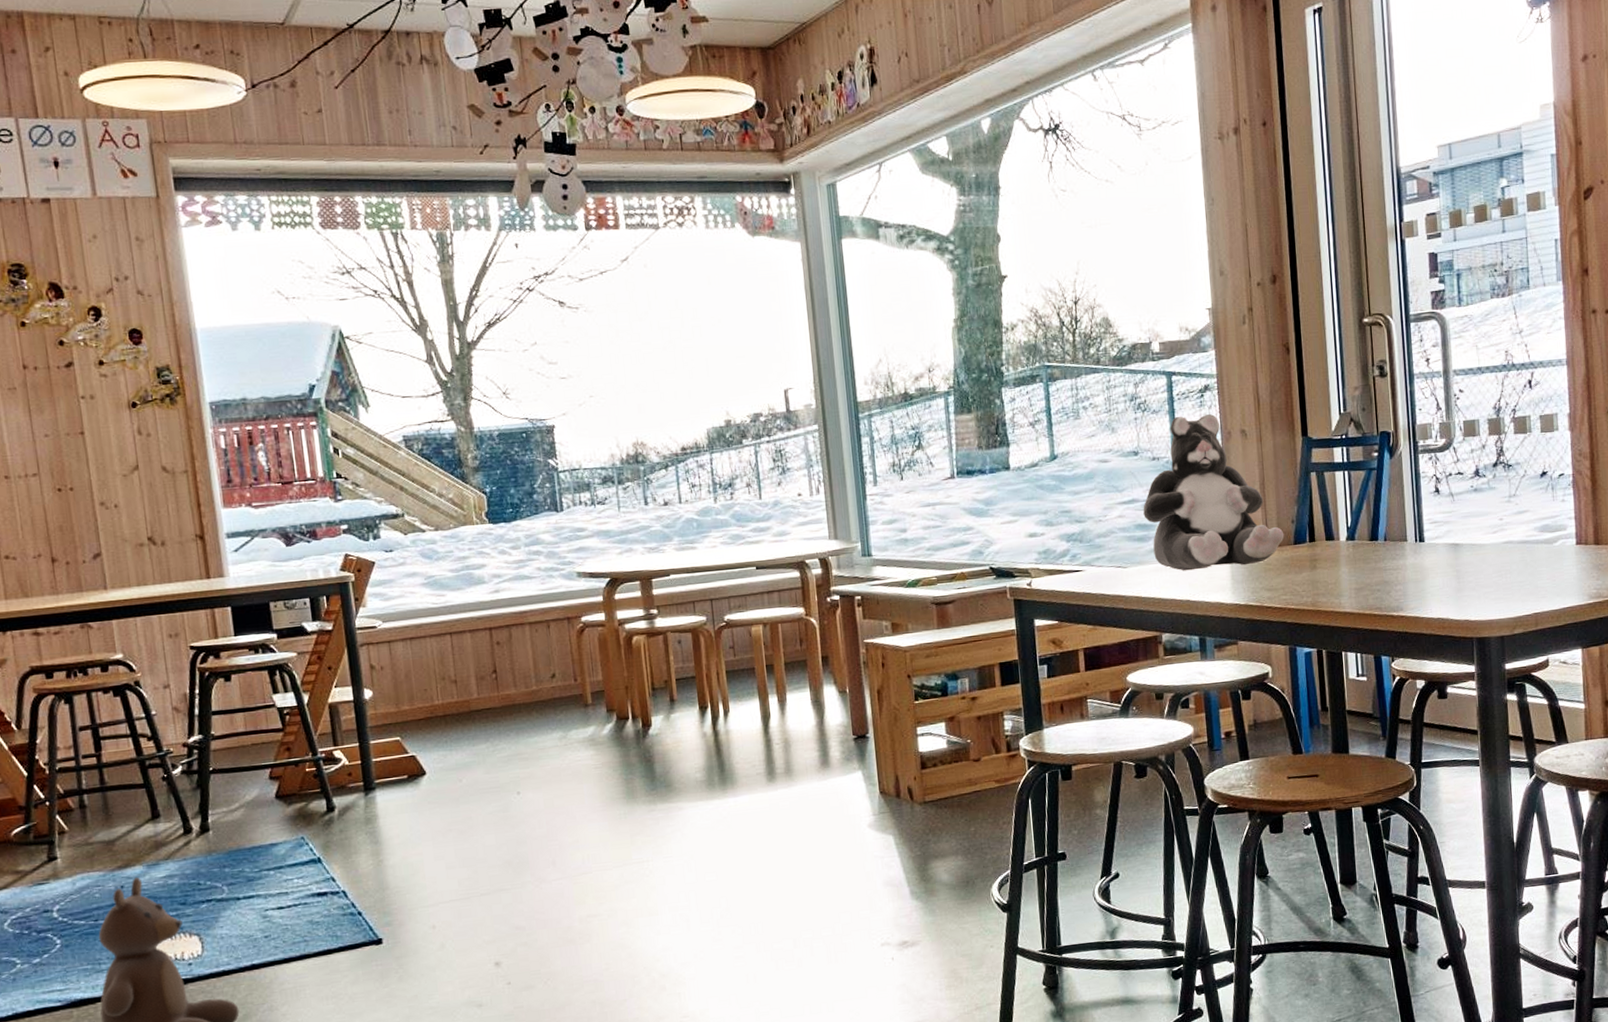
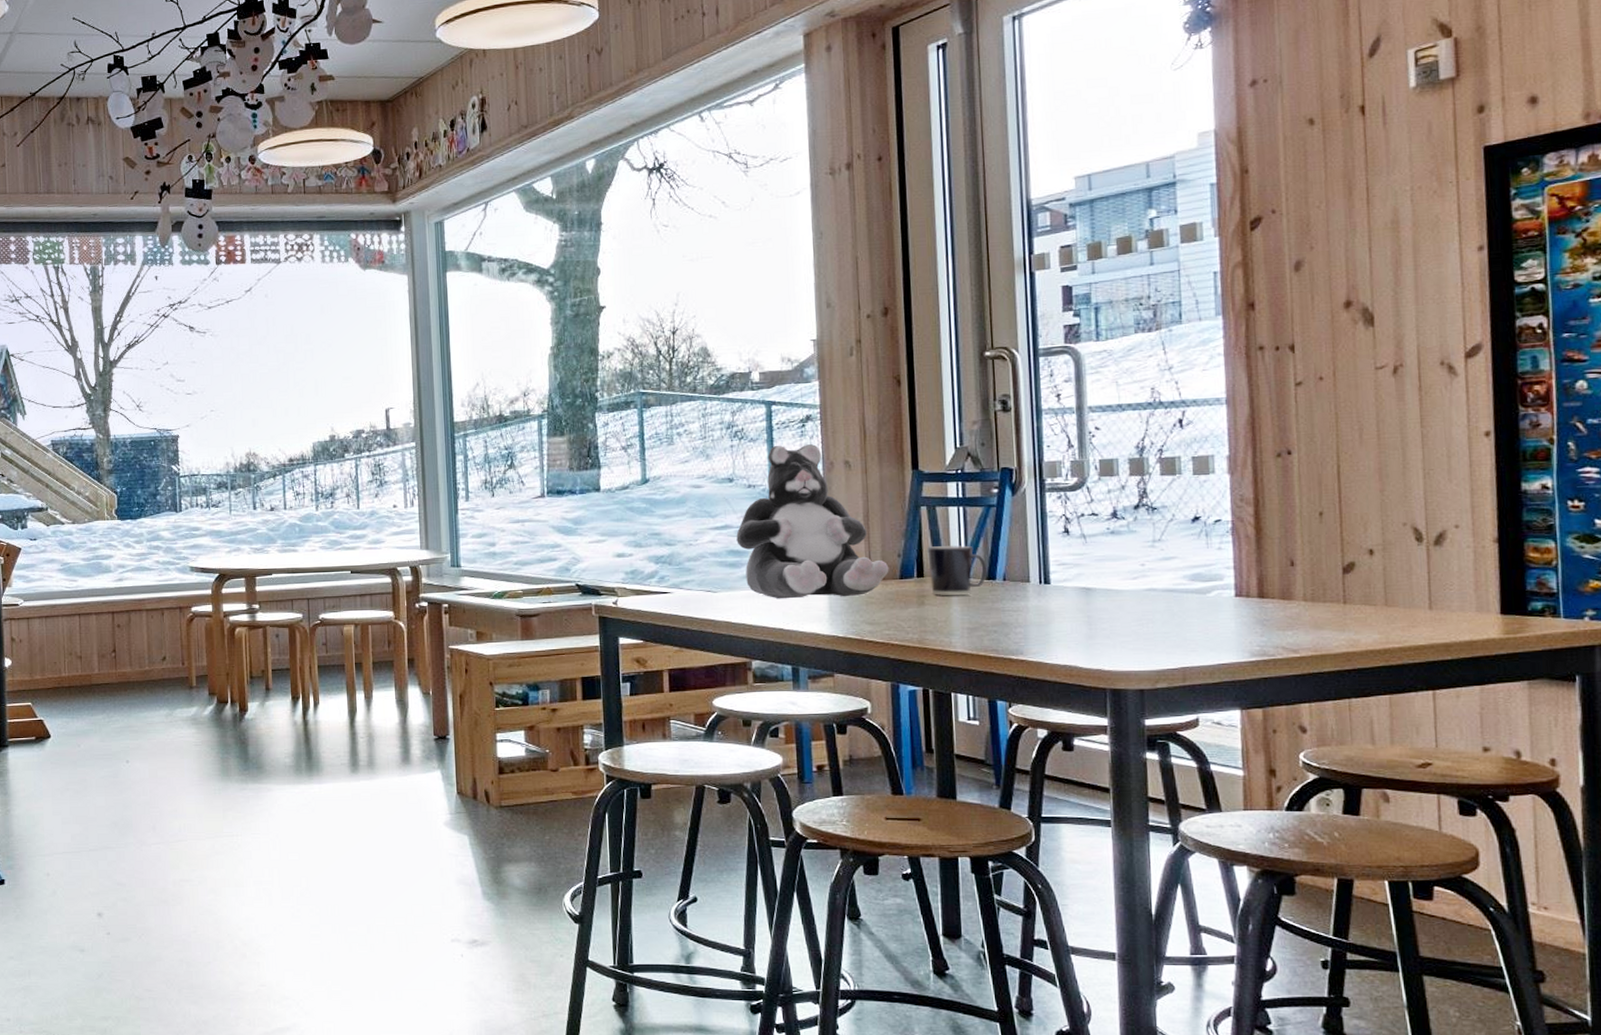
mug: none [1316,508,1370,559] -> present [926,544,987,596]

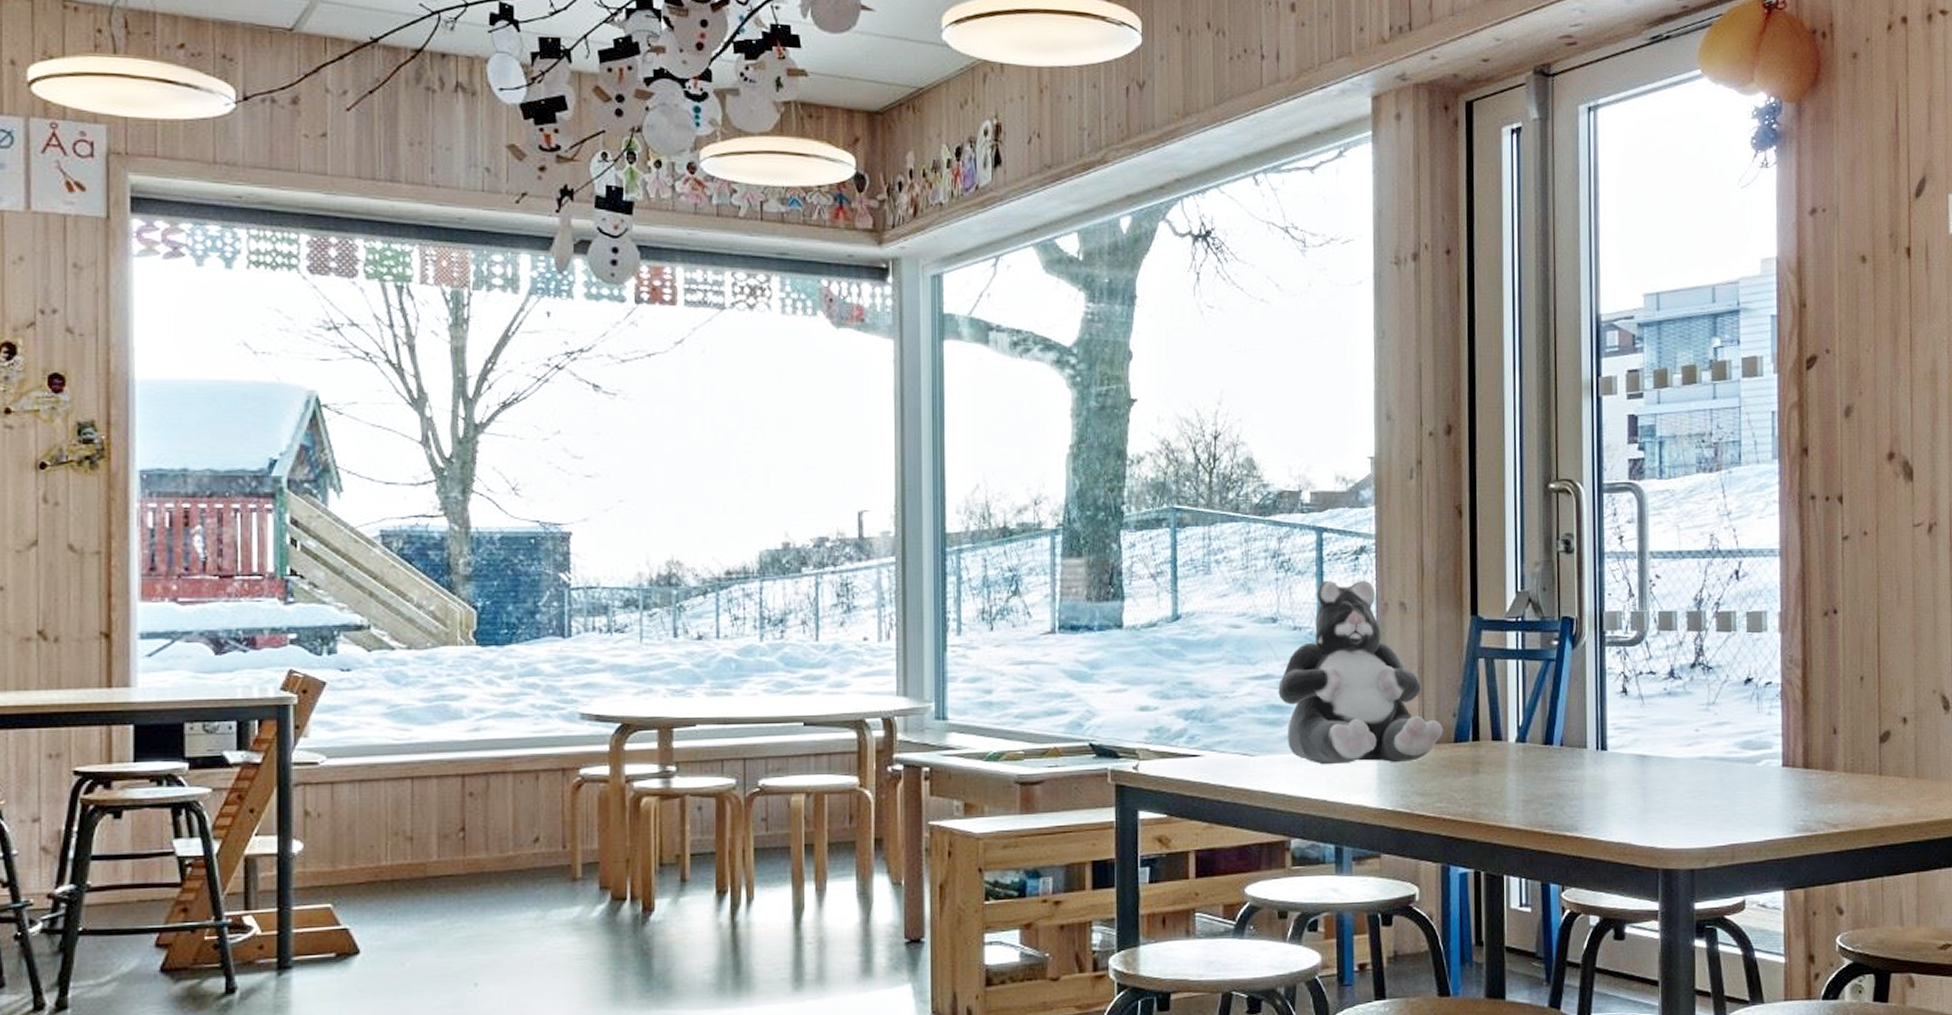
mug: present [926,544,987,596] -> none [1483,703,1544,763]

